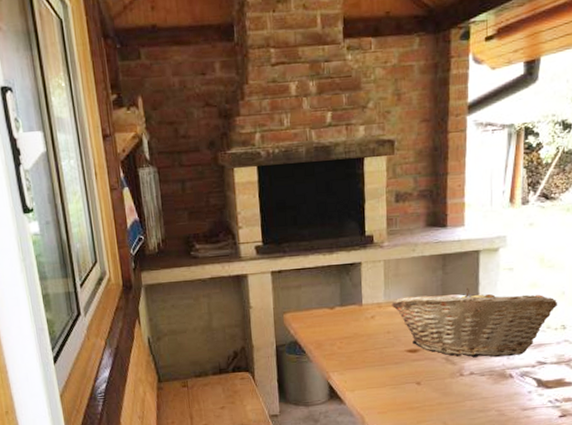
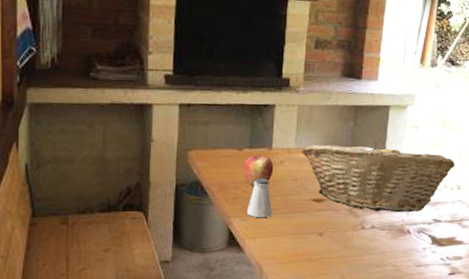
apple: none [336,311,366,341] -> present [243,155,274,185]
saltshaker: none [343,333,369,372] -> present [246,178,273,218]

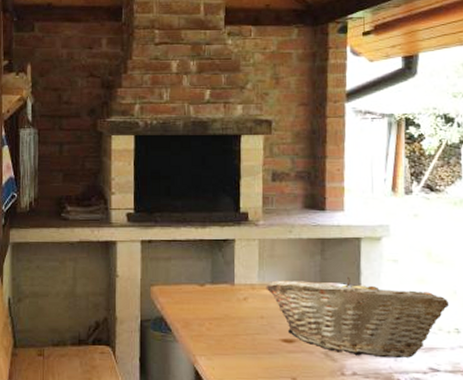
apple: present [243,155,274,185] -> none [206,291,238,323]
saltshaker: present [246,178,273,218] -> none [212,315,240,358]

